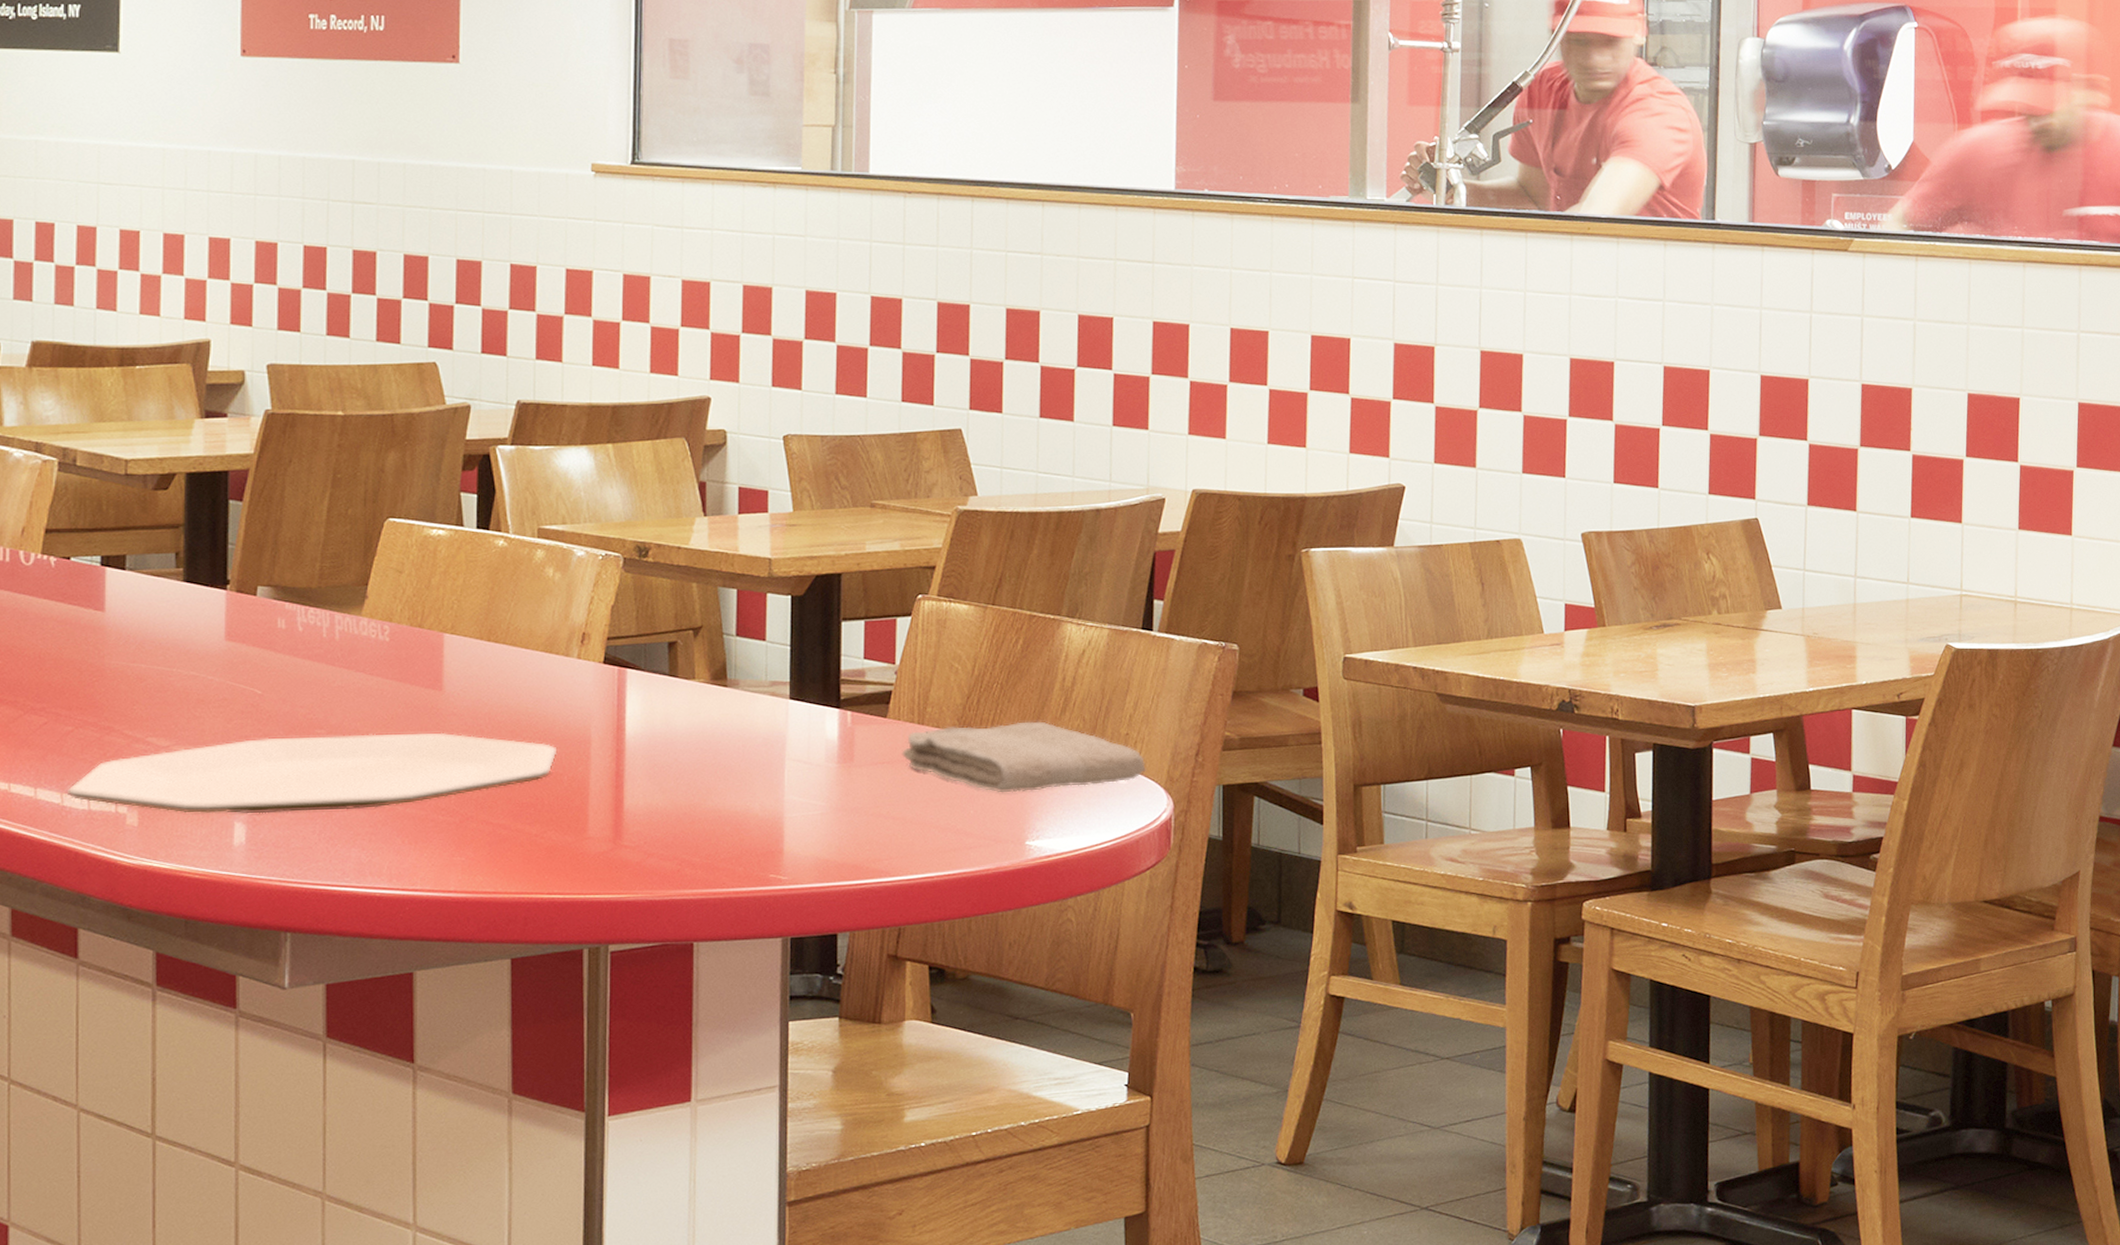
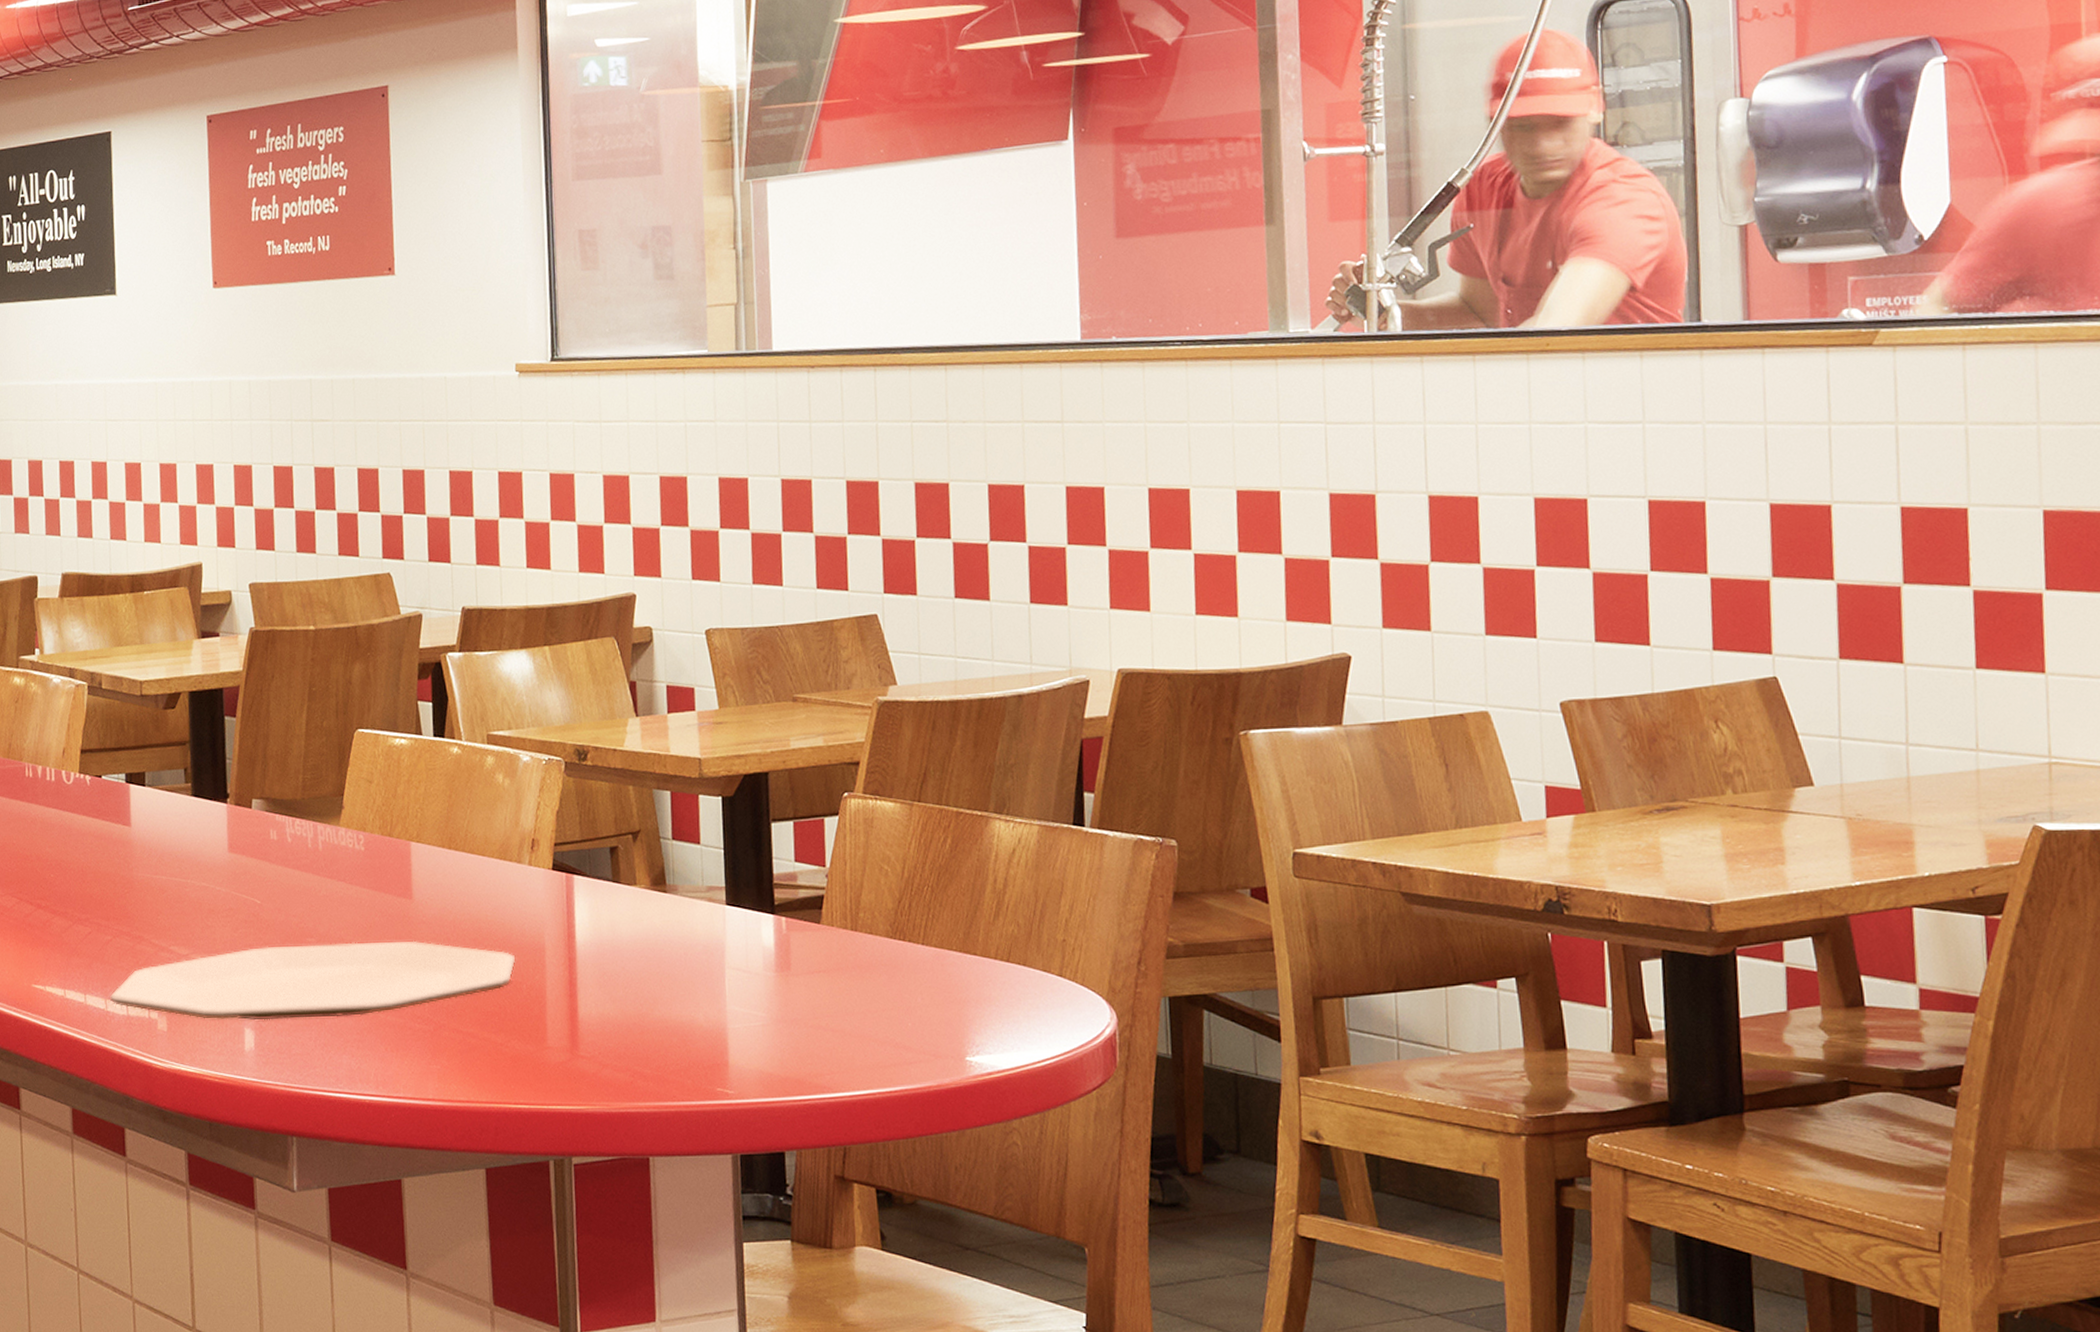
washcloth: present [902,721,1147,793] -> none [837,926,1087,1005]

